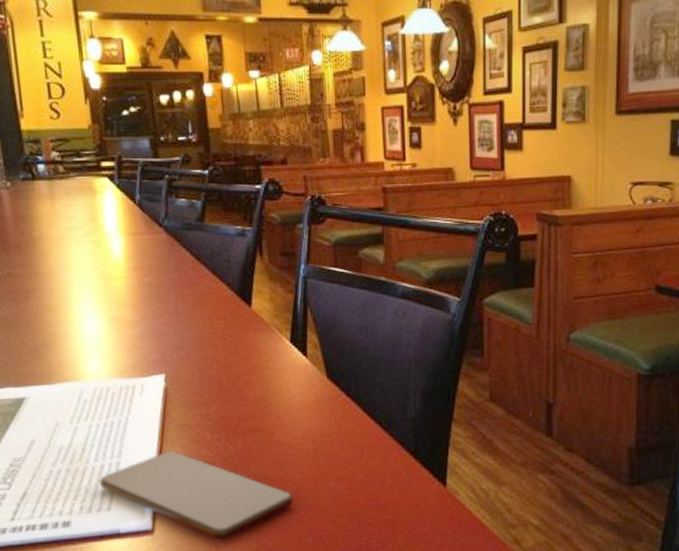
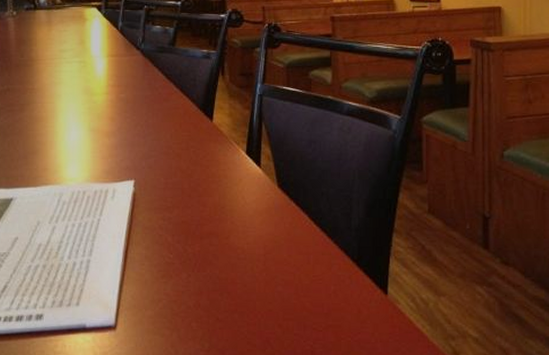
smartphone: present [99,451,294,540] -> none [71,252,244,338]

